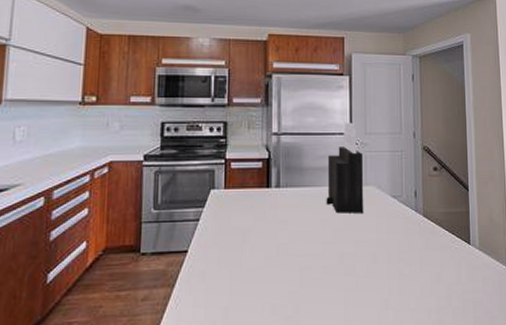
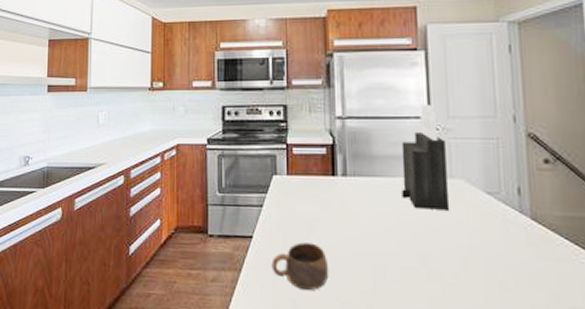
cup: none [205,252,261,297] -> present [271,242,329,290]

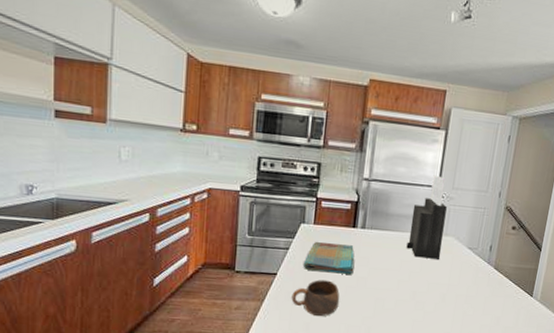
dish towel: none [280,195,341,235] -> present [303,241,355,275]

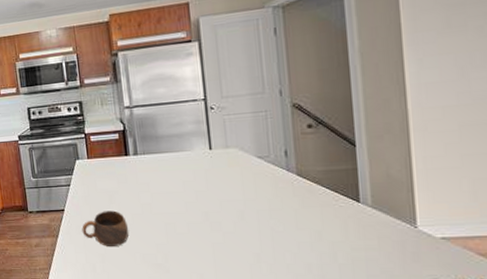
dish towel: present [303,241,355,275] -> none [86,173,136,204]
knife block: present [406,175,447,260] -> none [182,87,227,176]

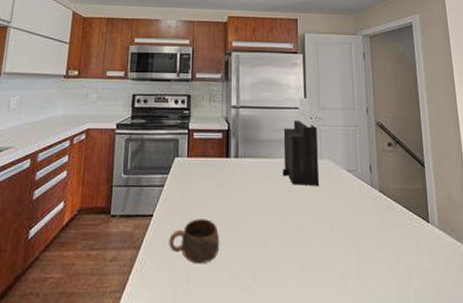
knife block: none [182,87,227,176] -> present [282,97,320,186]

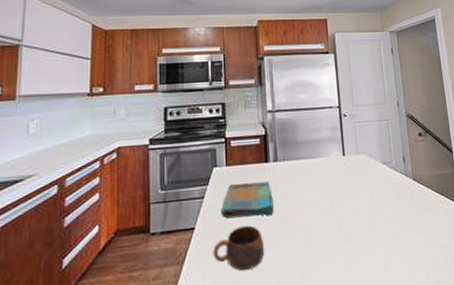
dish towel: none [179,175,232,210] -> present [220,182,274,219]
knife block: present [282,97,320,186] -> none [320,96,358,183]

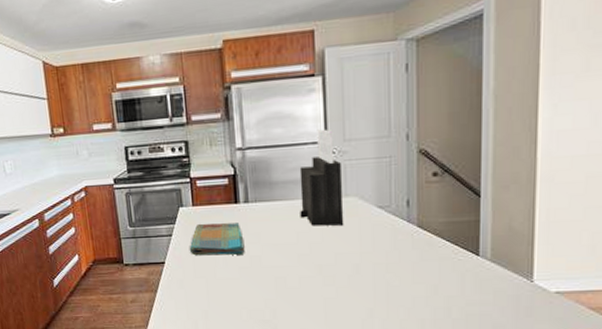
cup: present [213,225,265,271] -> none [183,263,236,302]
knife block: none [320,96,358,183] -> present [299,129,344,226]

